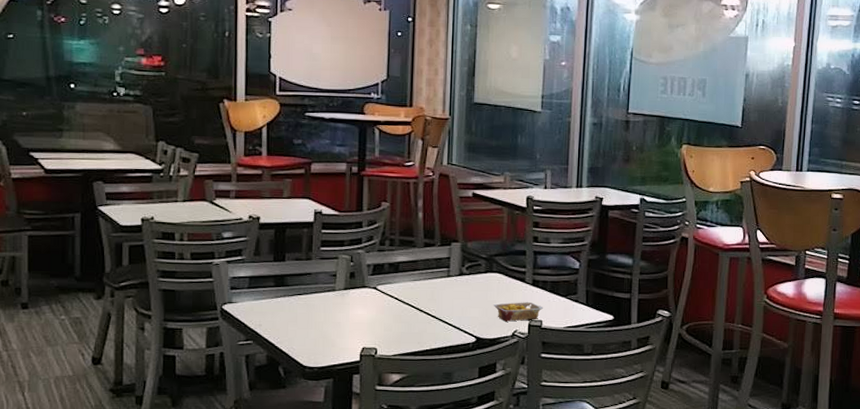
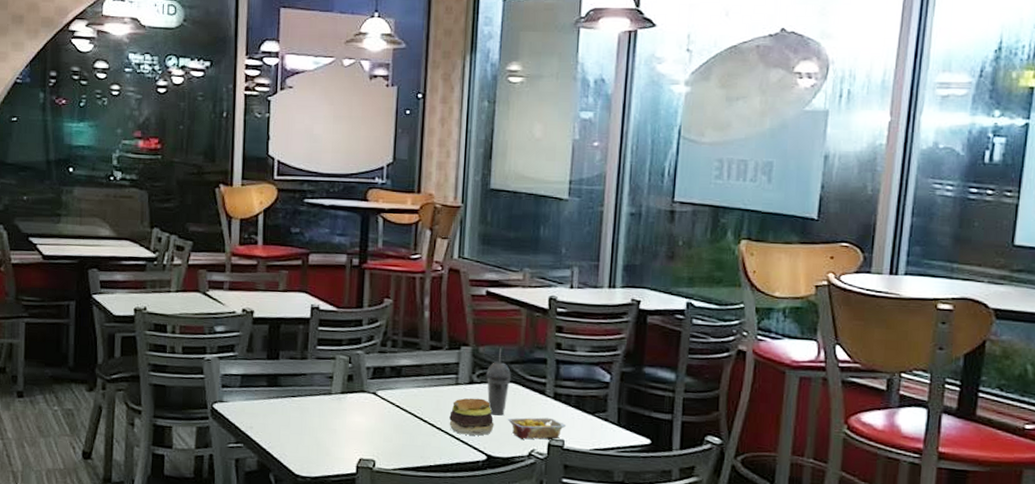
burger: none [442,288,482,321] -> present [449,398,494,436]
beverage cup: none [474,241,496,302] -> present [486,346,512,416]

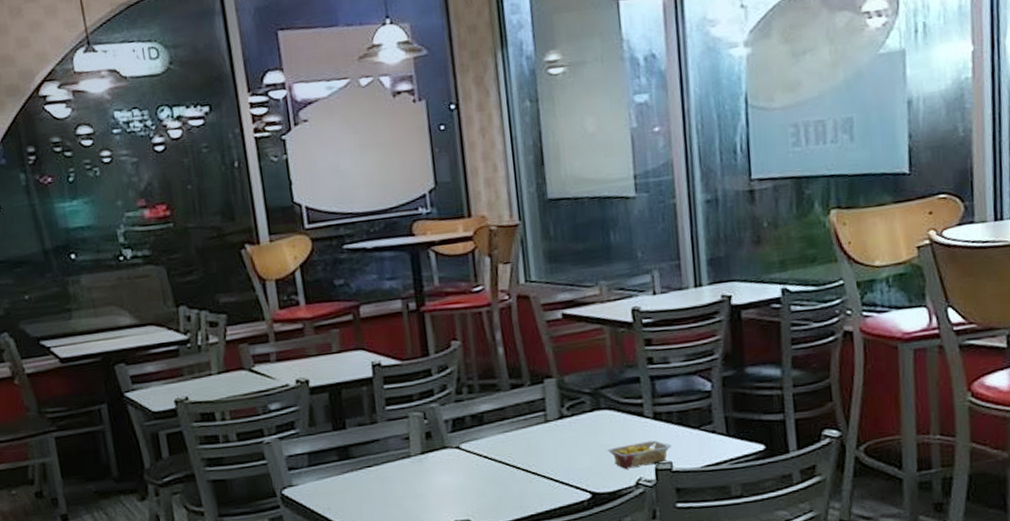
burger: present [449,398,494,436] -> none [543,432,594,475]
beverage cup: present [486,346,512,416] -> none [576,372,605,448]

